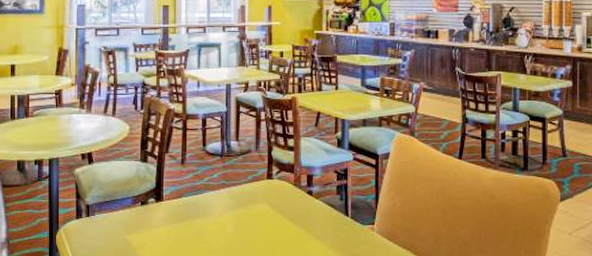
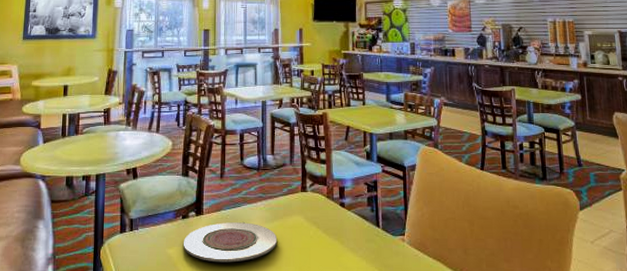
plate: none [142,209,241,249] -> present [183,222,278,263]

